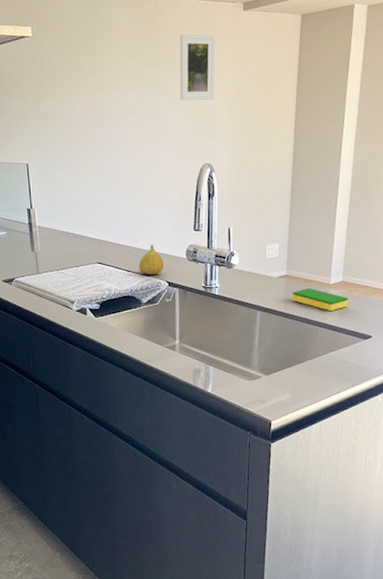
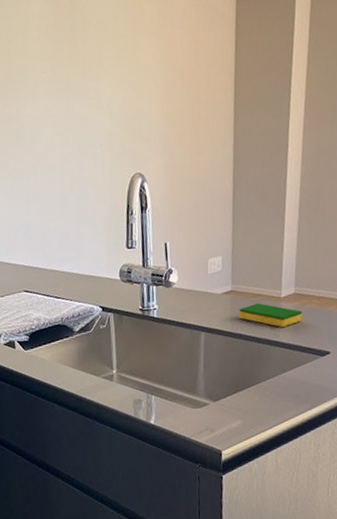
fruit: present [139,244,164,275] -> none [68,266,97,301]
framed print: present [179,34,216,101] -> none [100,27,142,105]

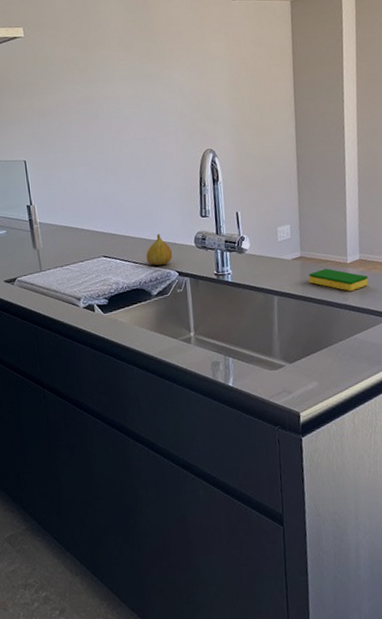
fruit: none [68,266,97,301] -> present [146,233,173,266]

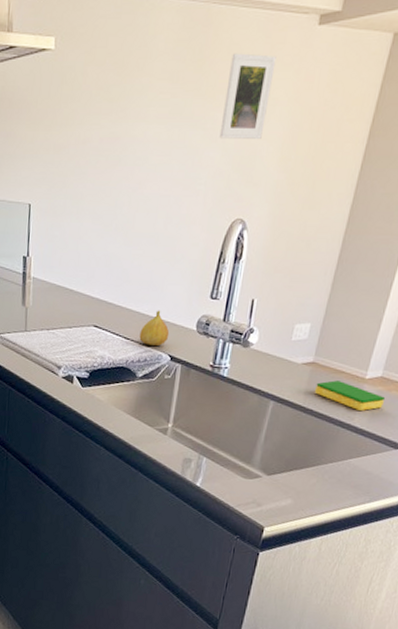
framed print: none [171,24,211,90] -> present [219,53,277,139]

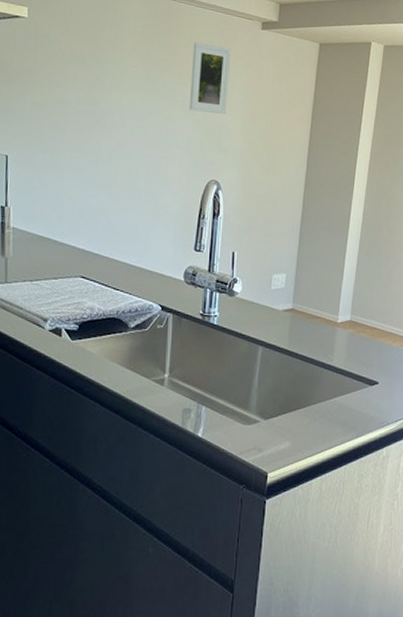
fruit: present [139,310,170,346] -> none [129,261,159,296]
dish sponge: present [314,380,386,411] -> none [296,325,356,352]

